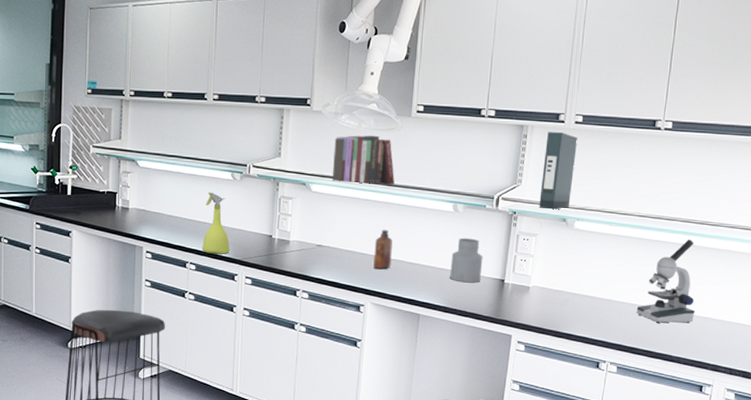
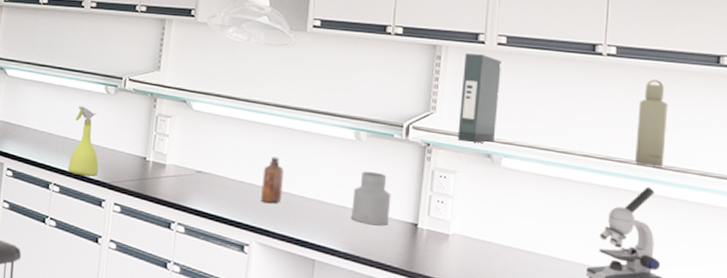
books: present [333,135,395,185] -> none [216,50,287,107]
bottle: none [681,149,710,223] -> present [635,79,668,167]

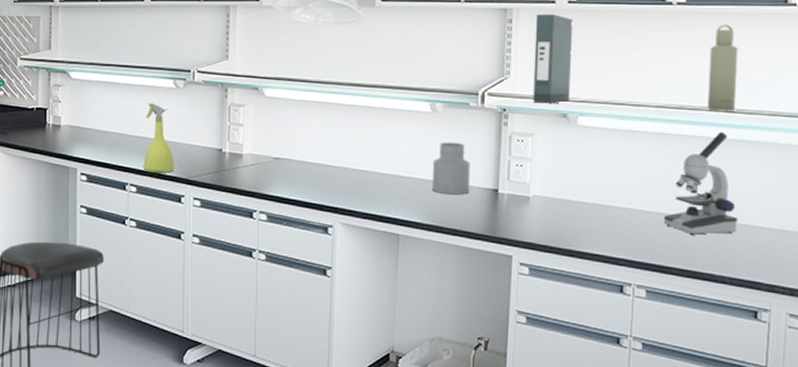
flask: present [260,156,284,204] -> none [340,136,362,184]

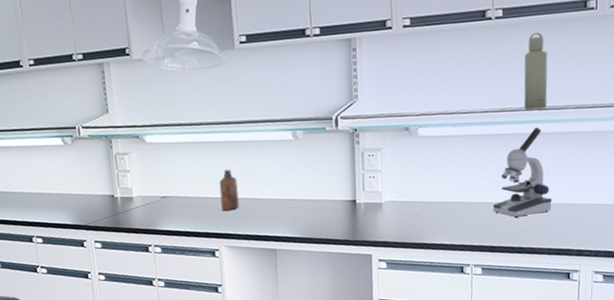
spray bottle: present [143,103,174,173] -> none [41,161,74,225]
flask: none [340,136,362,184] -> present [219,169,240,211]
jar: present [432,142,471,195] -> none [298,163,332,210]
binder: present [533,14,573,103] -> none [376,39,410,121]

